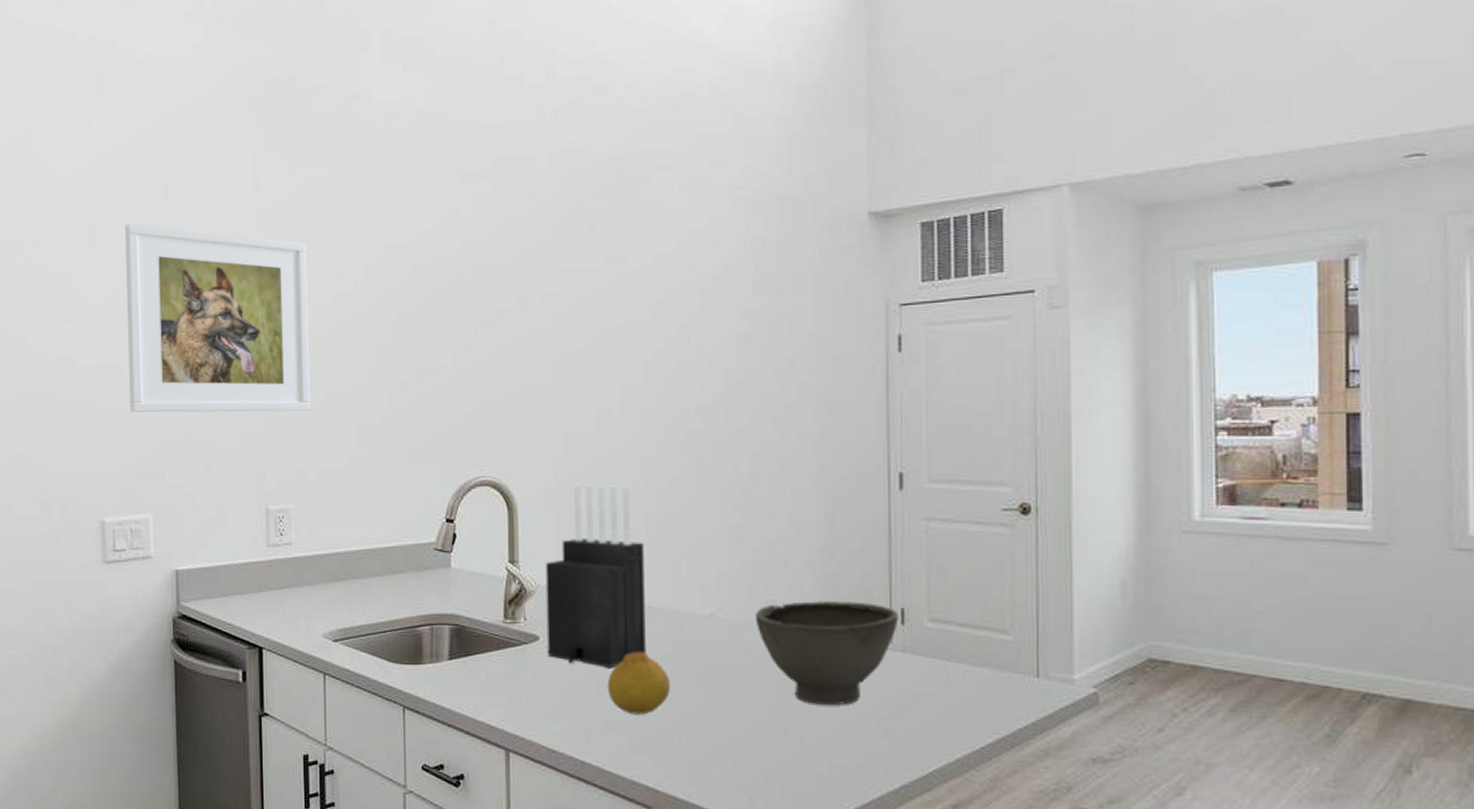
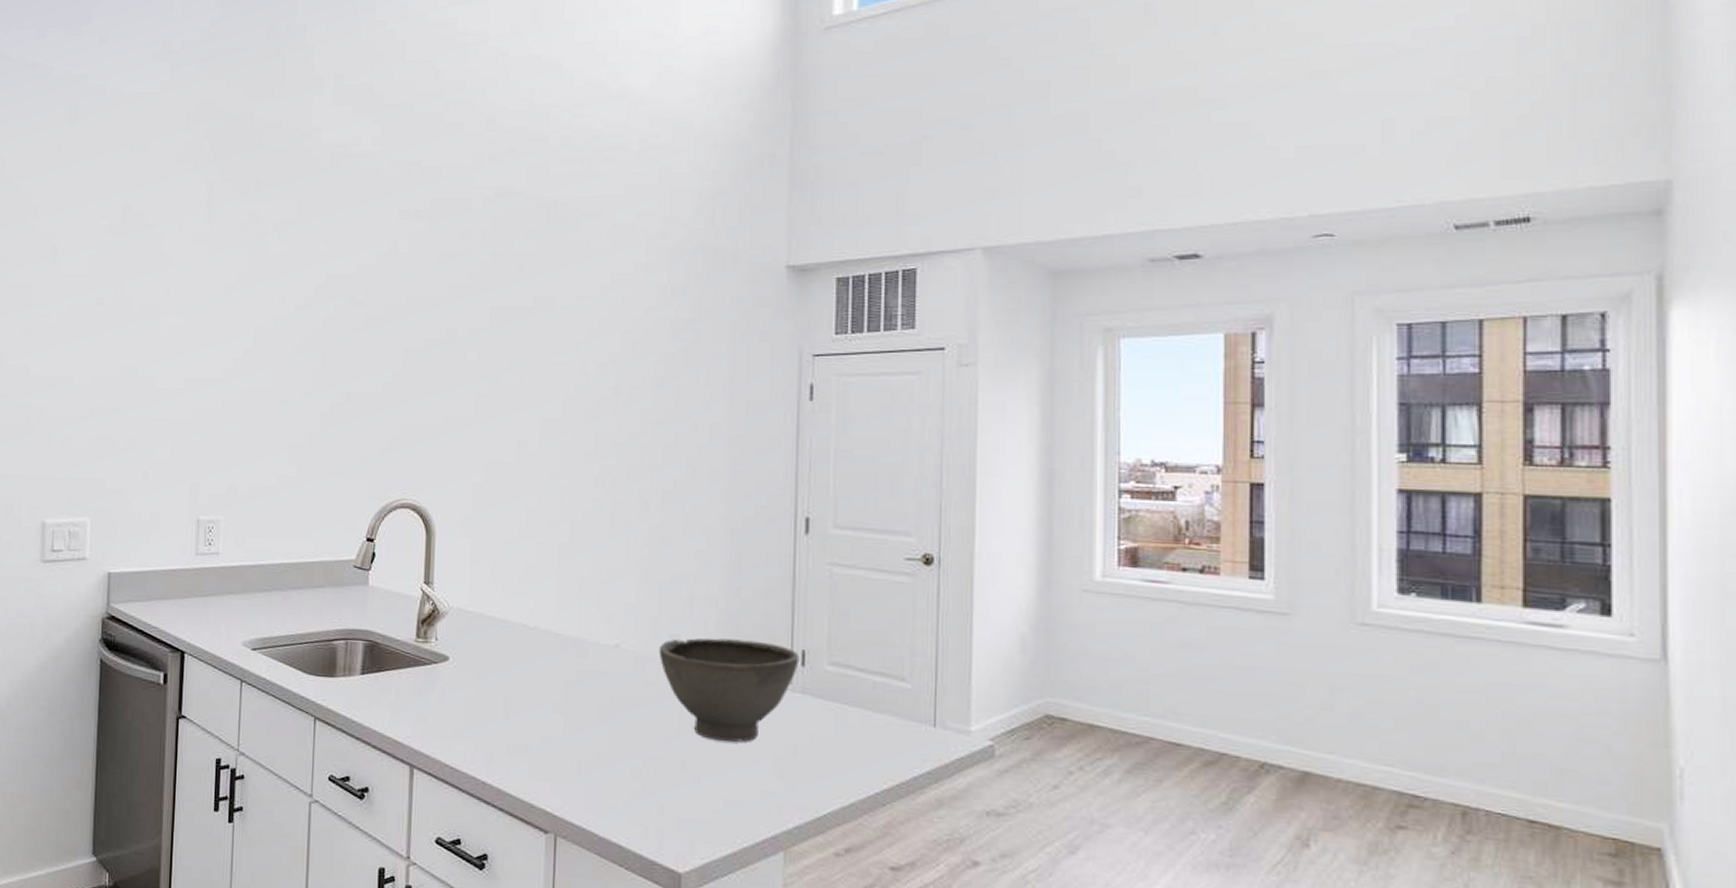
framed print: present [124,224,310,413] -> none [77,244,252,428]
knife block: present [545,484,646,668] -> none [456,511,555,692]
fruit: present [607,652,671,715] -> none [511,678,574,740]

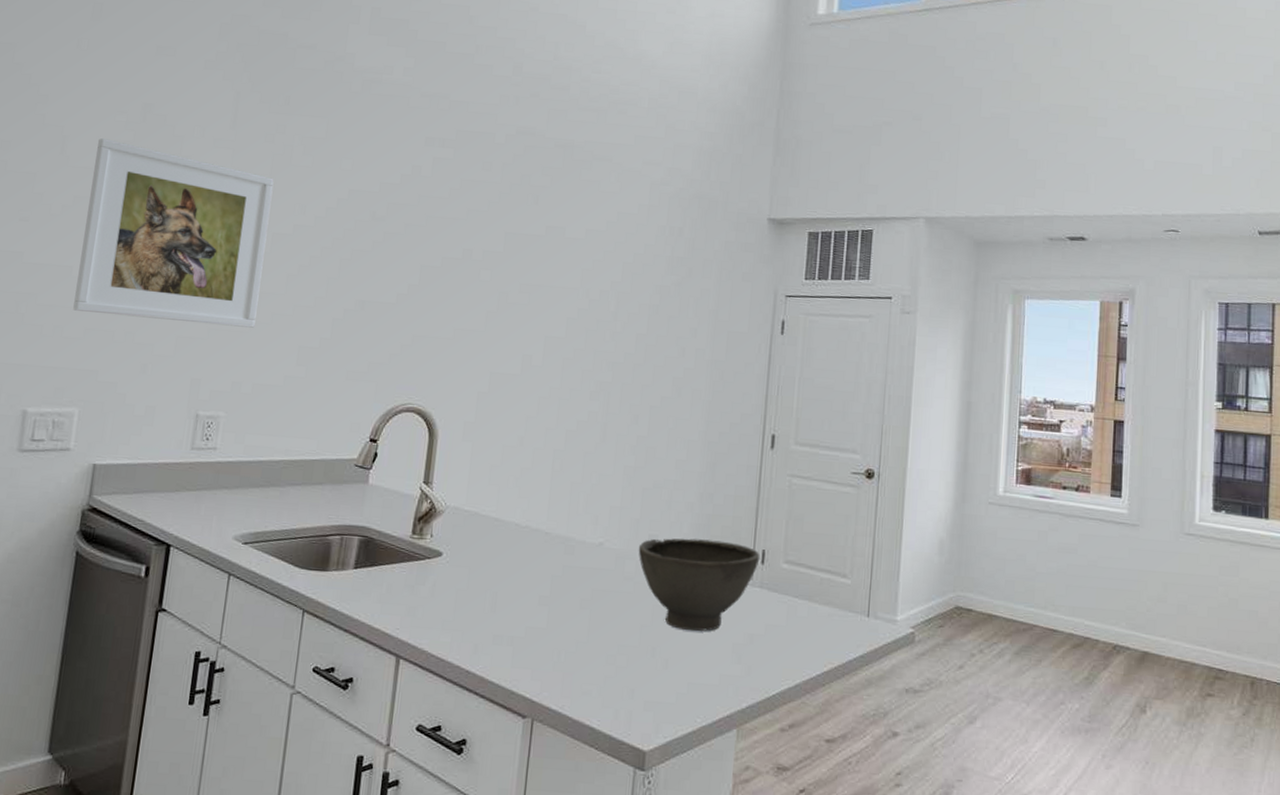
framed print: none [77,244,252,428] -> present [73,138,274,328]

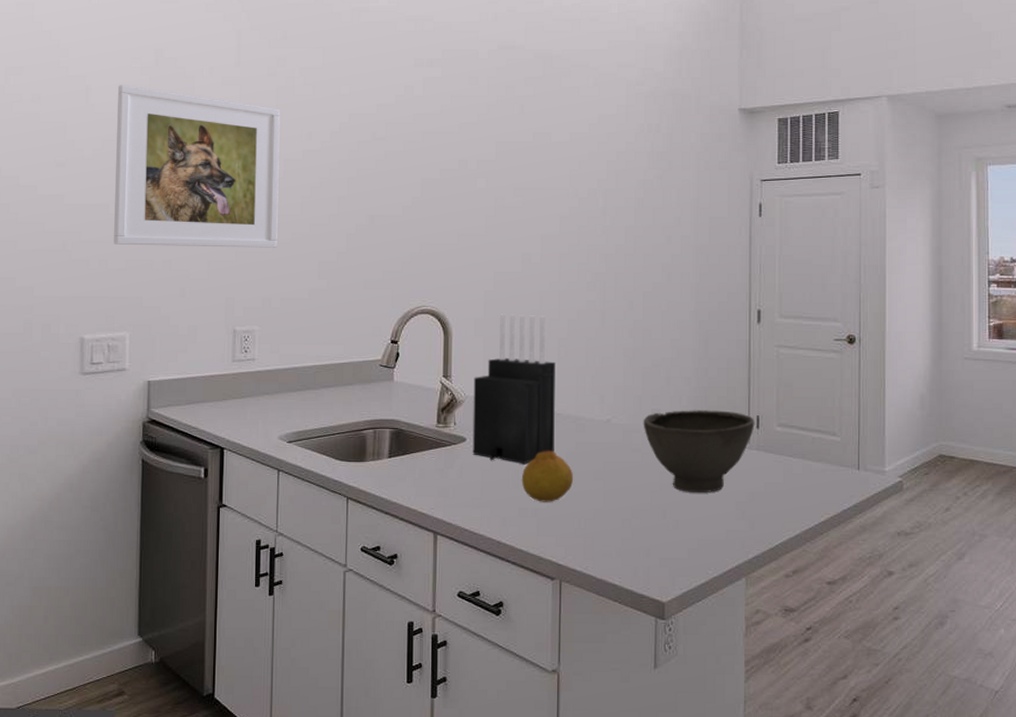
knife block: none [448,418,548,586] -> present [472,314,555,464]
fruit: none [499,573,558,631] -> present [521,451,574,502]

